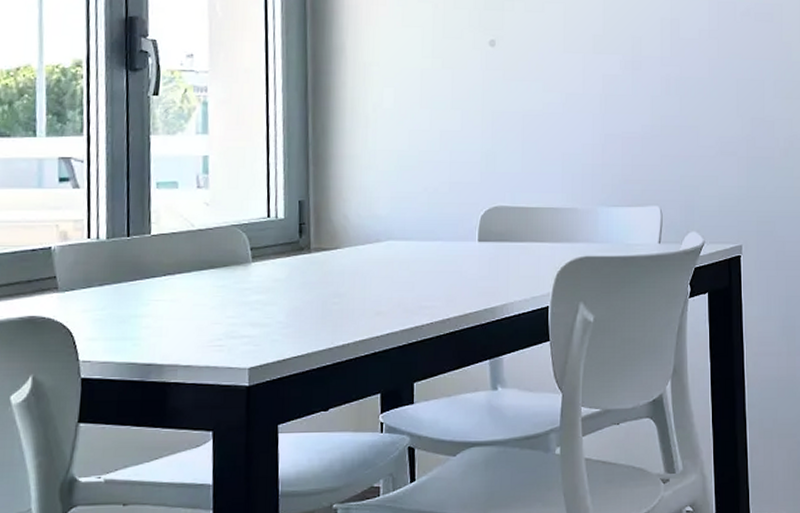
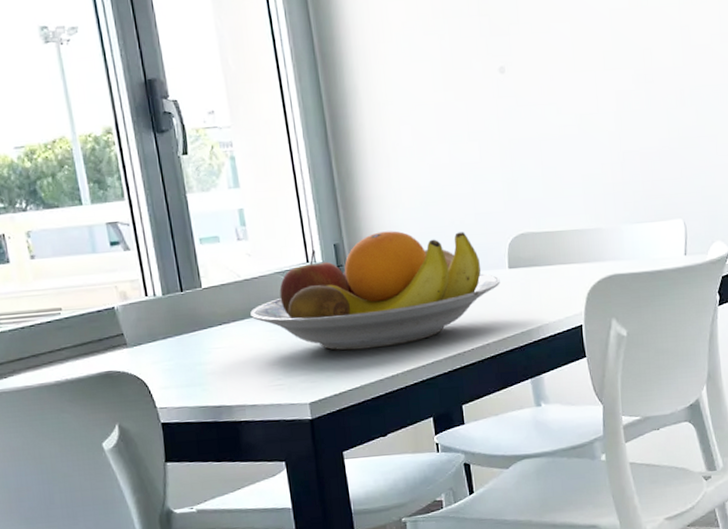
fruit bowl: none [199,192,468,314] -> present [250,231,500,351]

